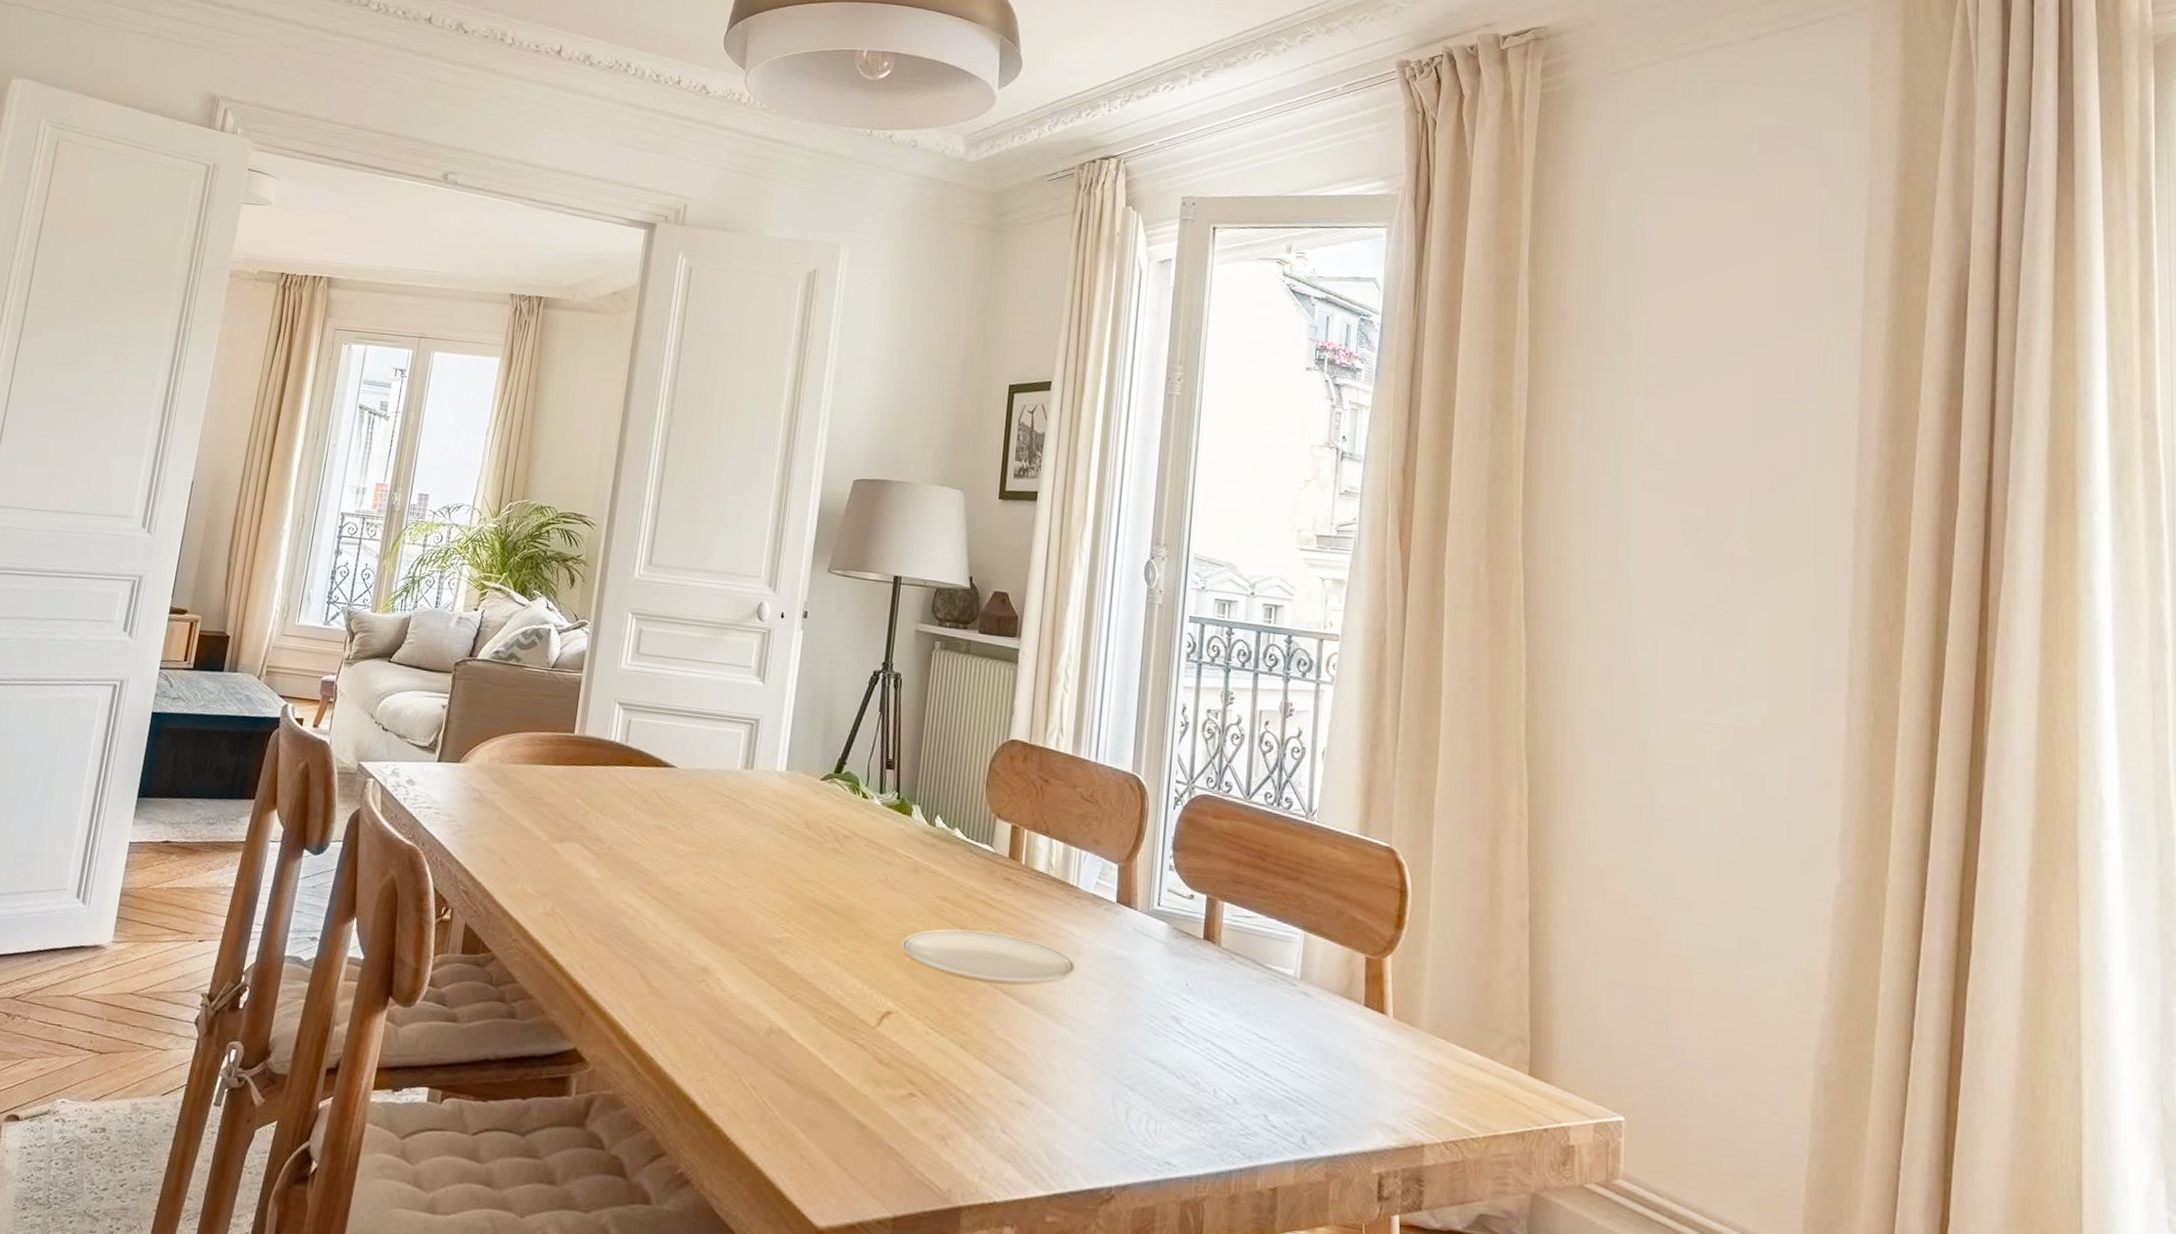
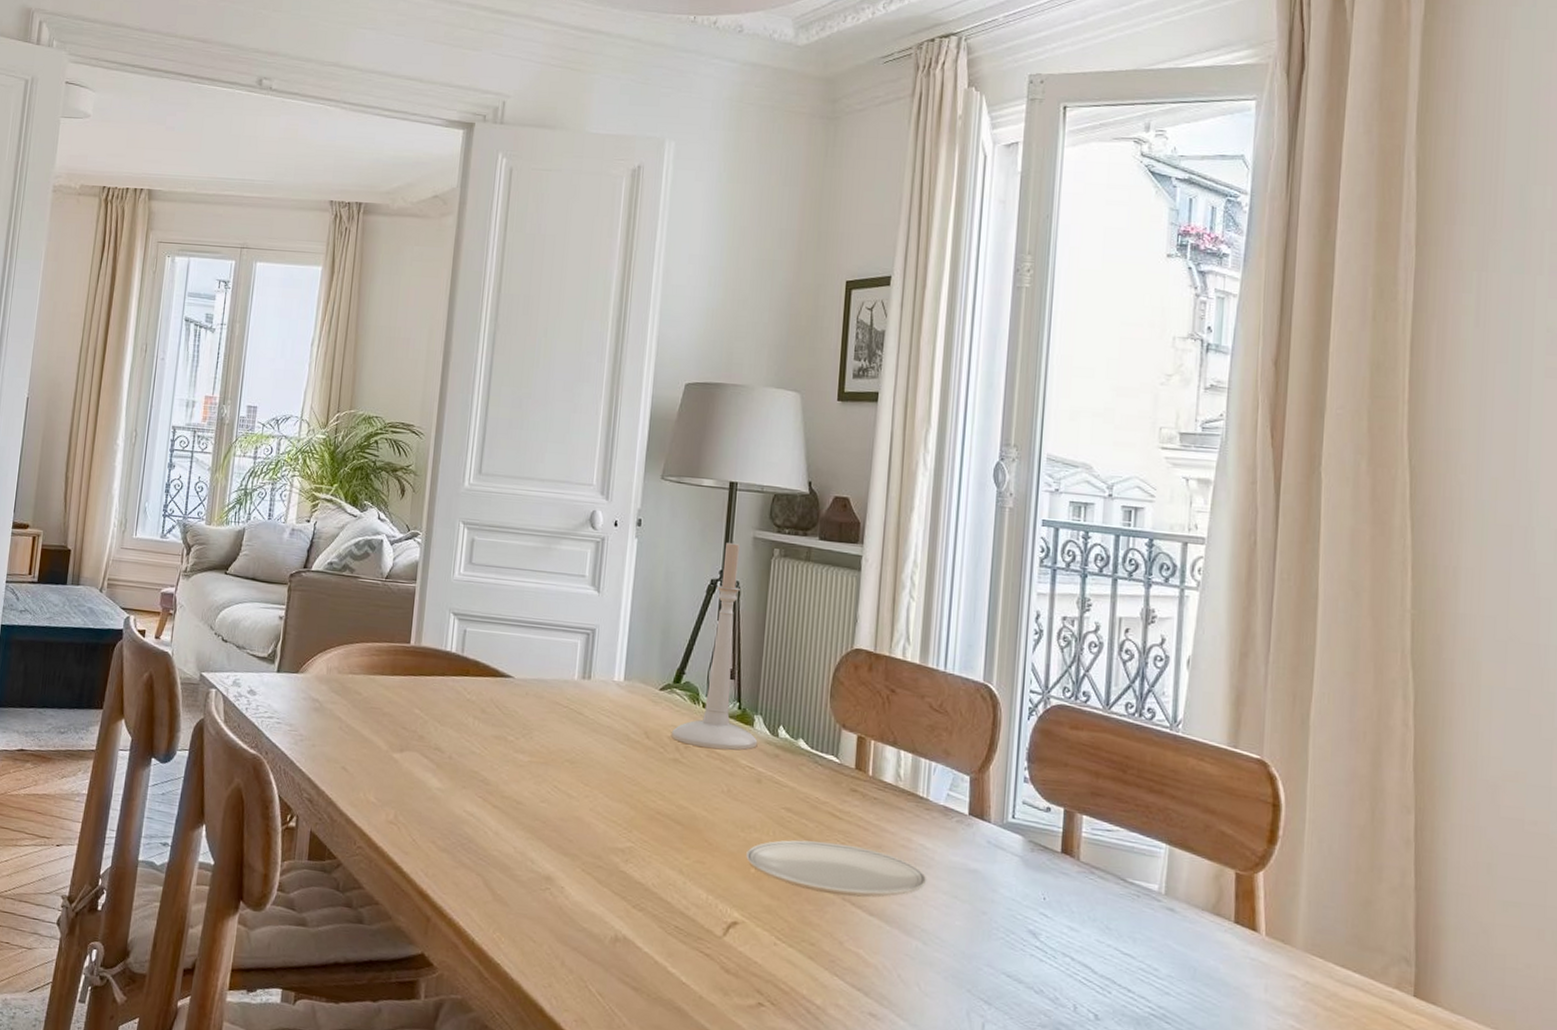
candlestick: none [831,633,915,840] -> present [671,541,758,751]

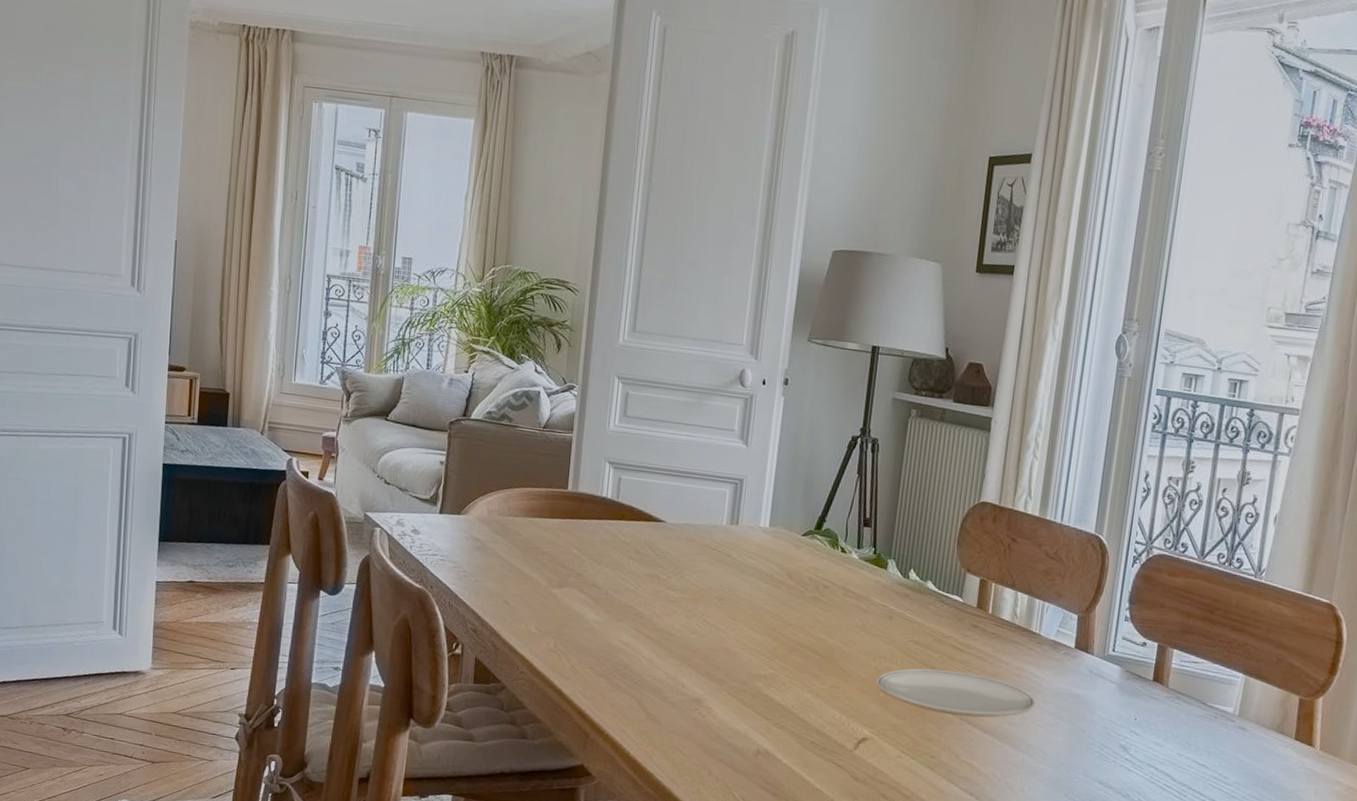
candlestick: present [671,541,758,751] -> none [812,401,891,591]

